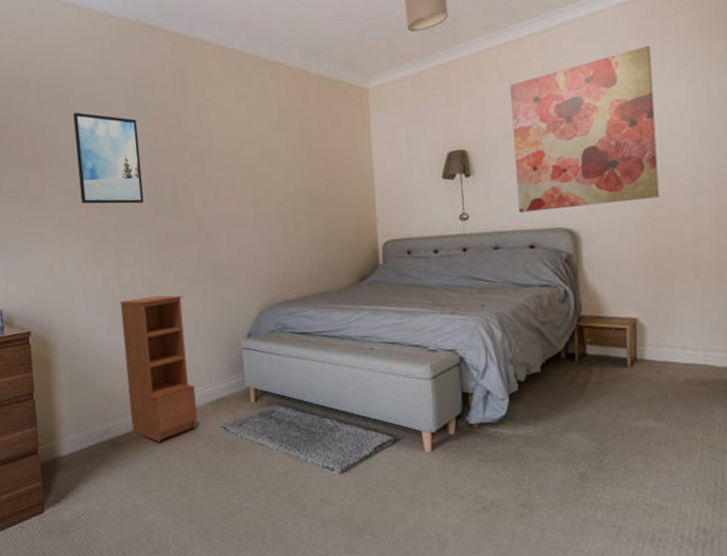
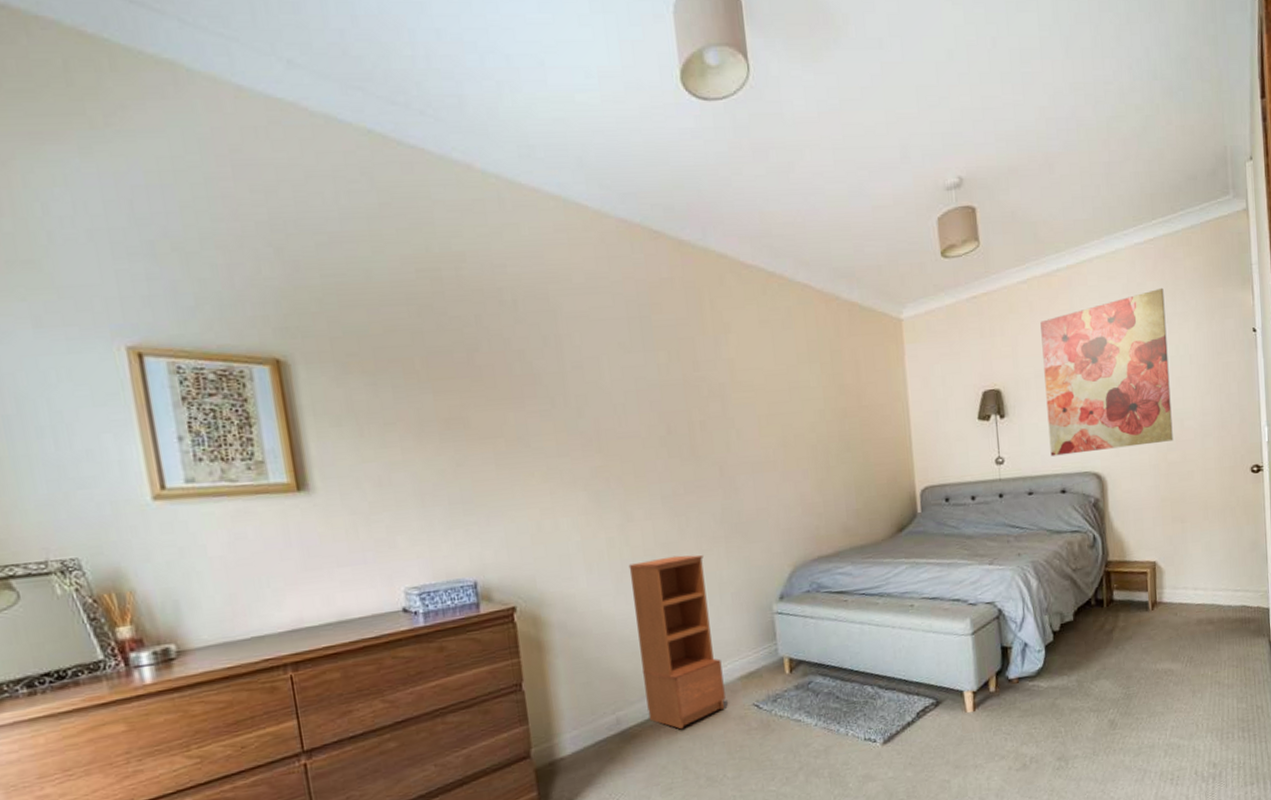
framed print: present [73,112,144,204] -> none [562,332,654,447]

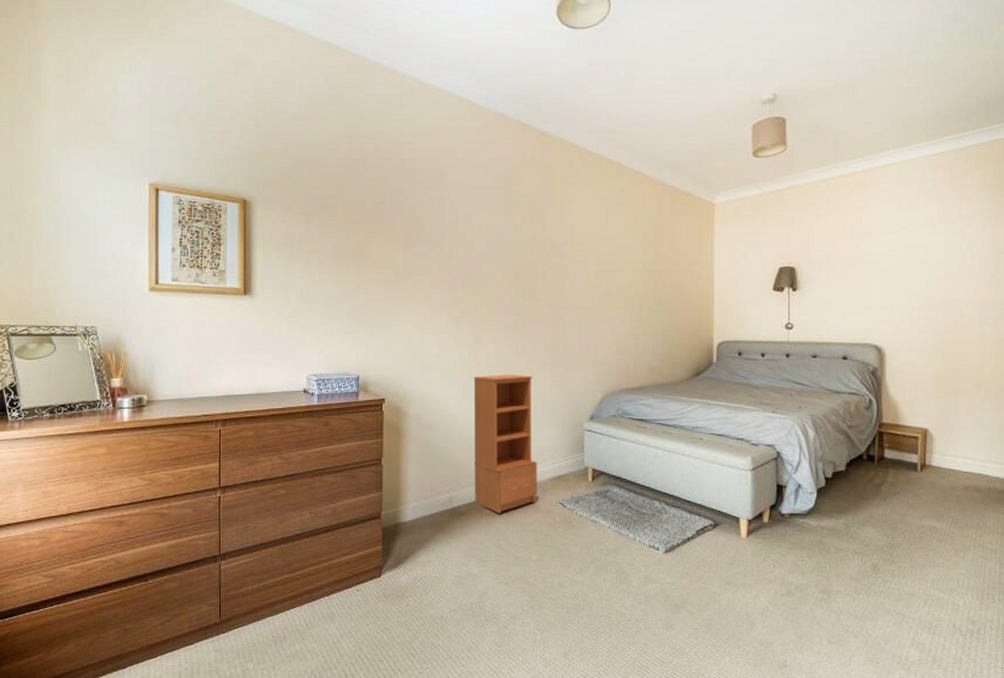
wall art: present [1040,287,1173,457] -> none [835,193,952,327]

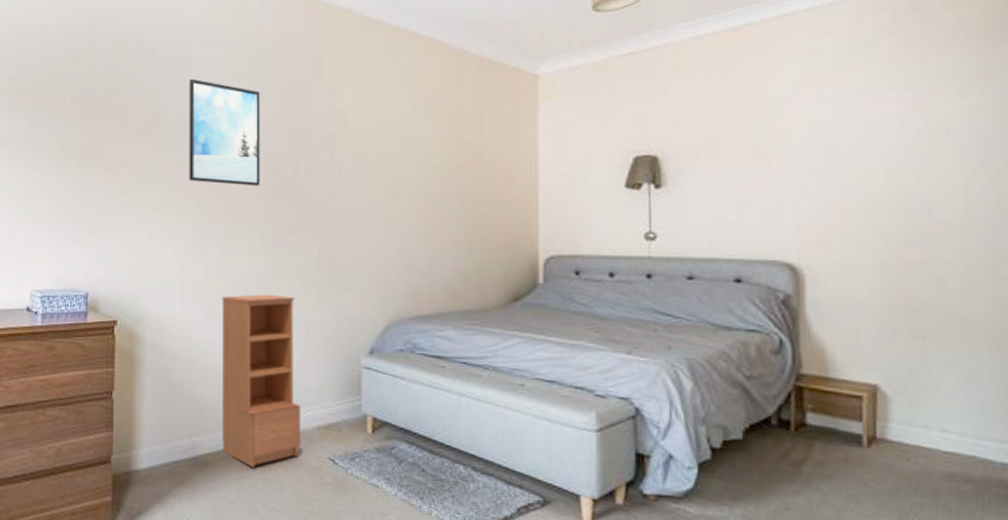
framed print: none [445,195,504,286] -> present [189,78,260,186]

